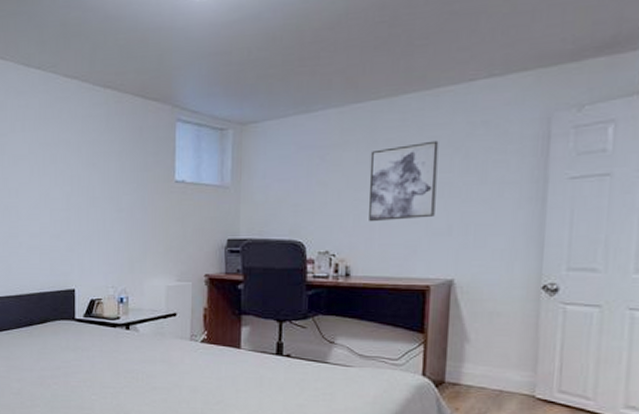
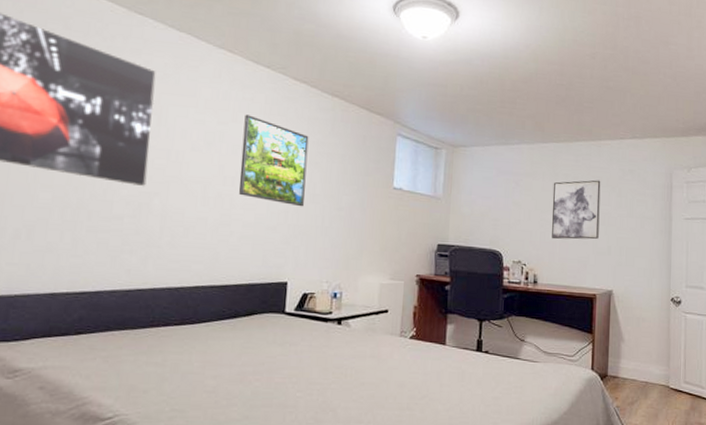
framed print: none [22,122,85,212] -> present [239,114,309,207]

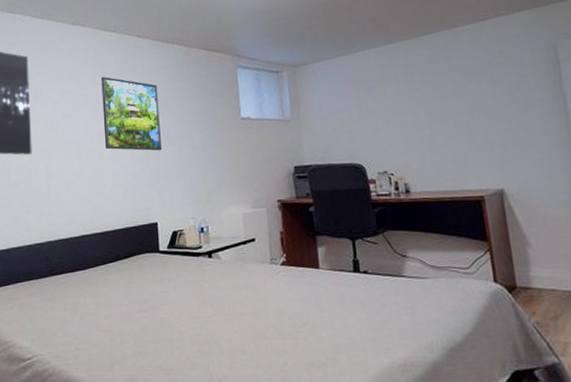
wall art: present [552,180,601,240] -> none [409,70,475,143]

